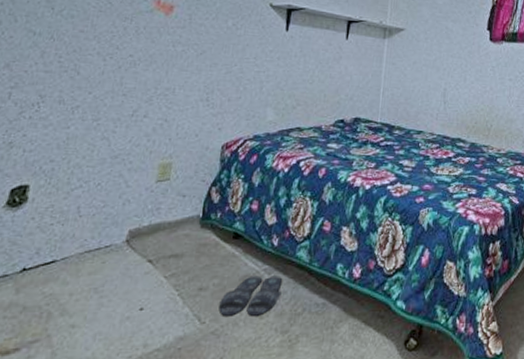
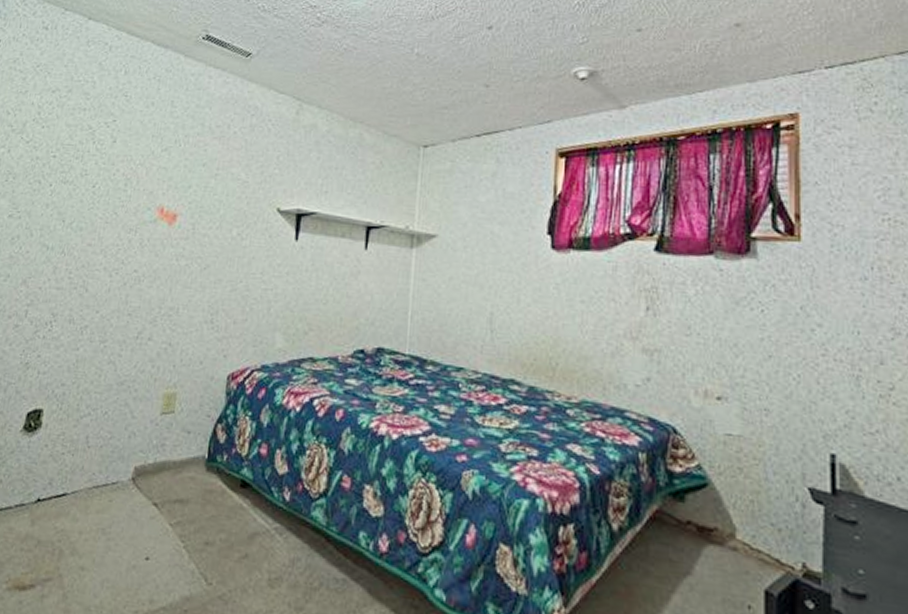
slippers: present [218,275,282,316] -> none [226,534,295,585]

